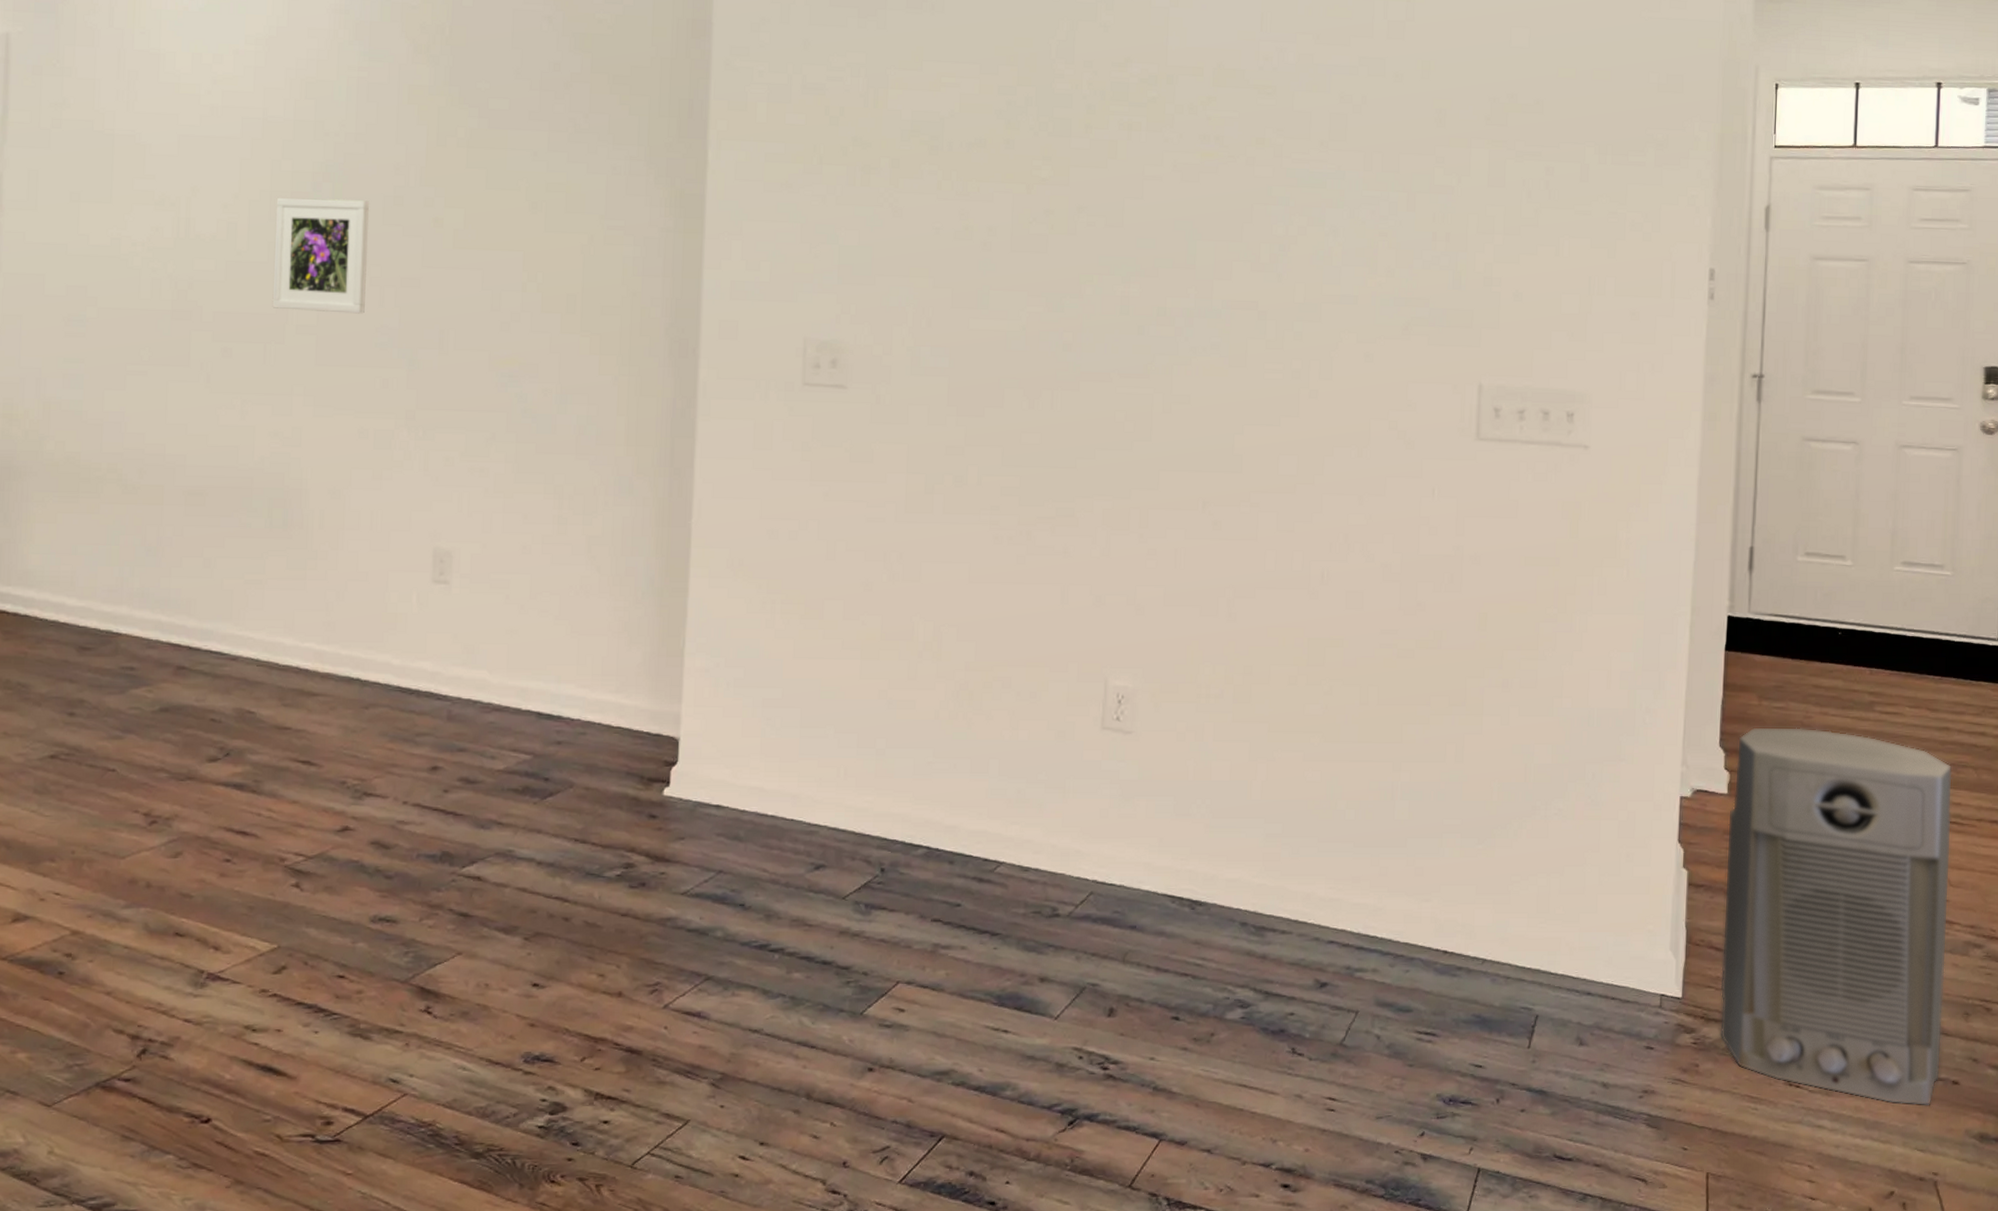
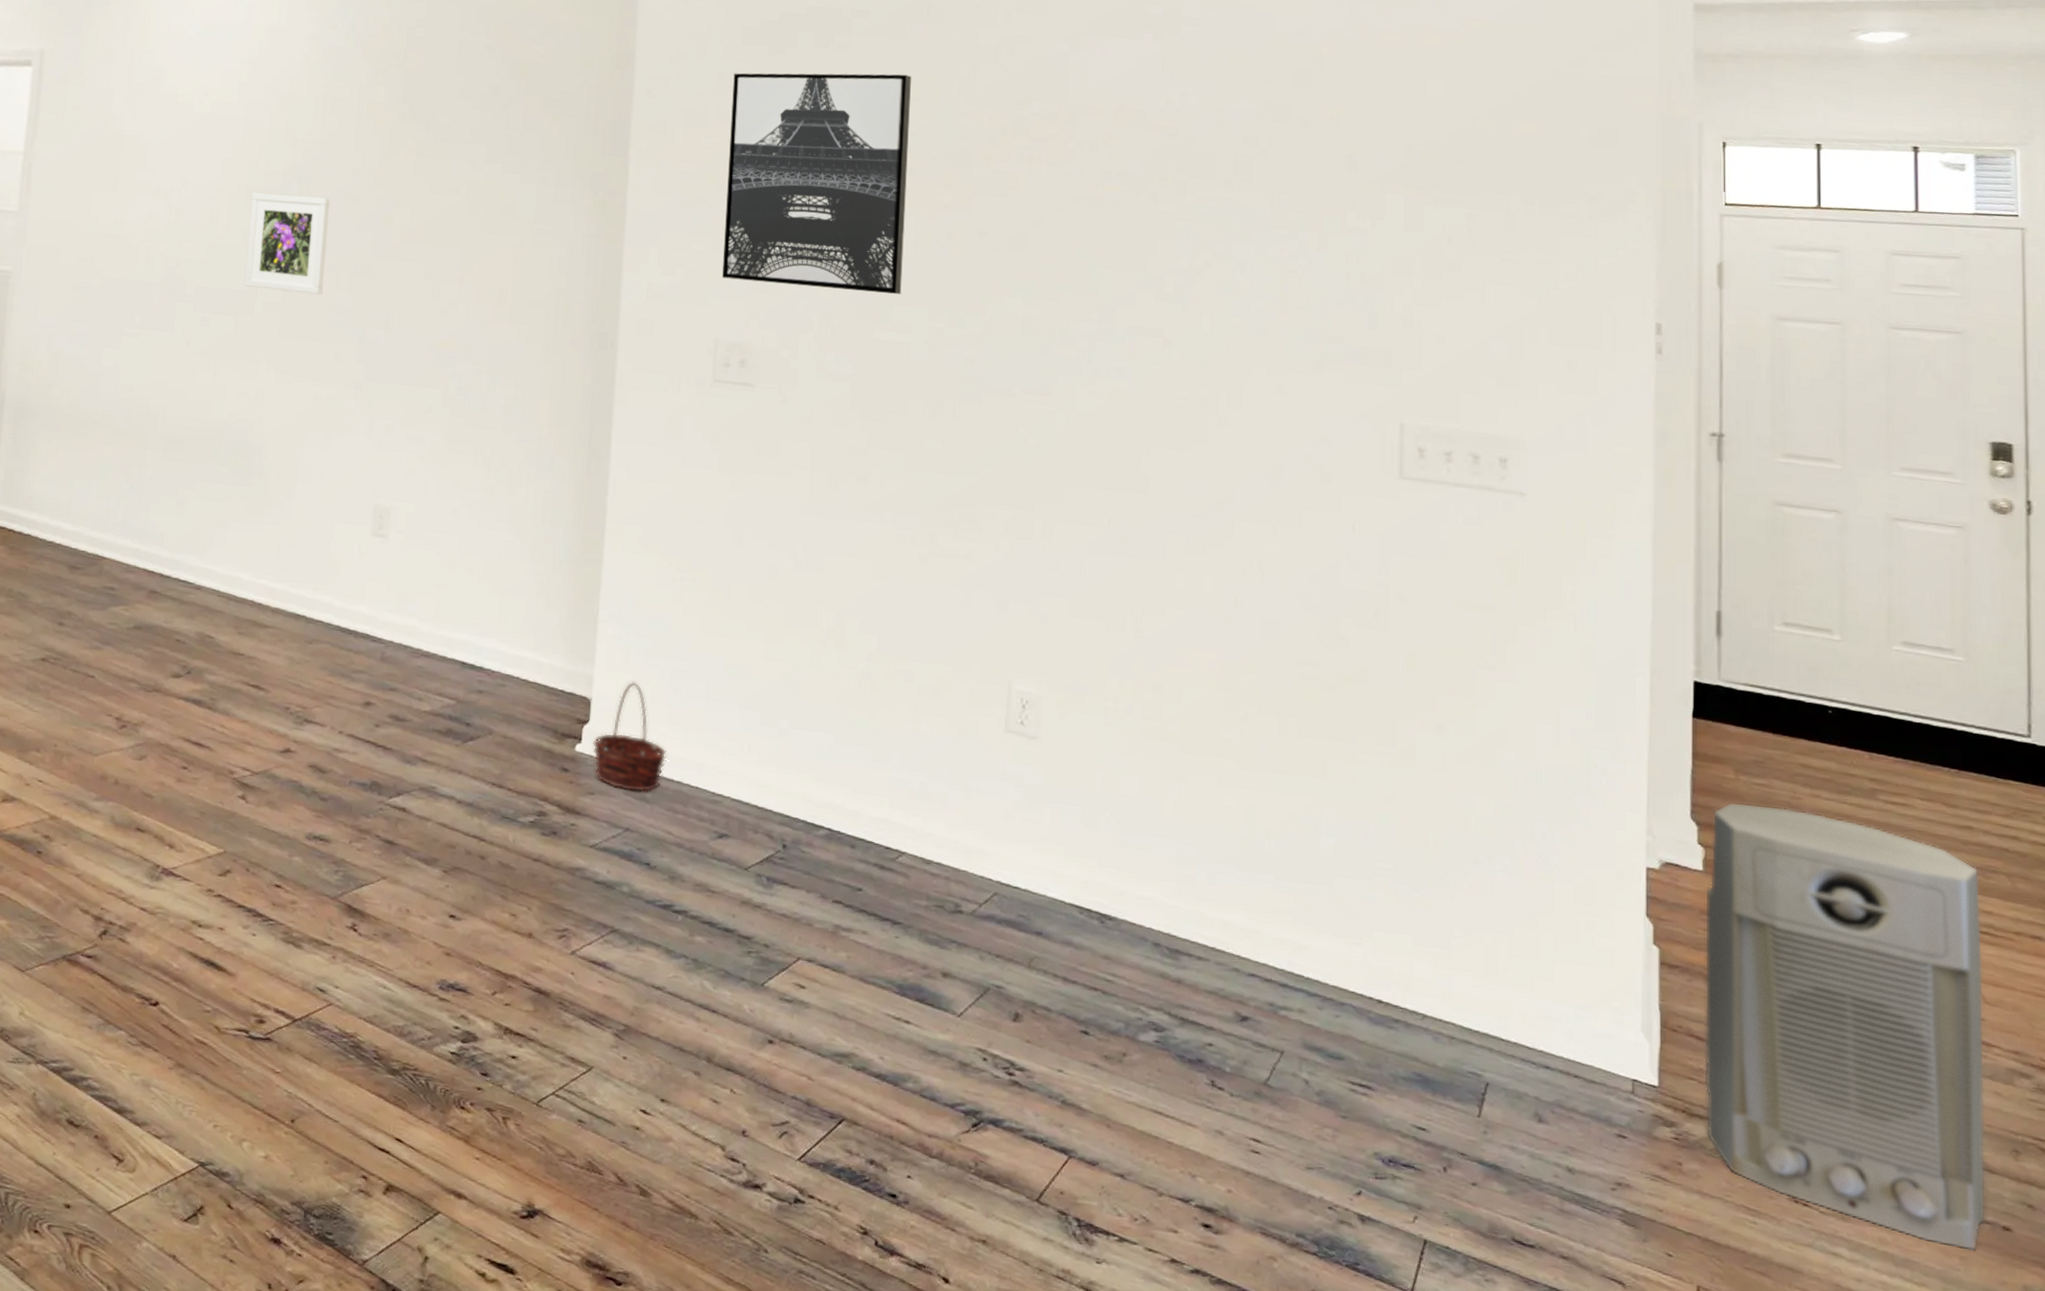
basket: none [681,715,760,832] -> present [592,681,667,792]
wall art: none [811,36,1008,279] -> present [722,73,911,295]

